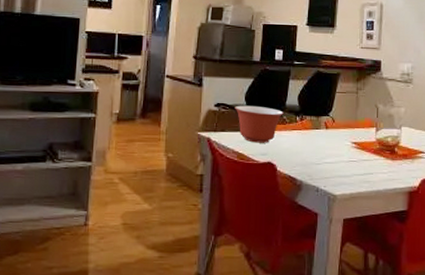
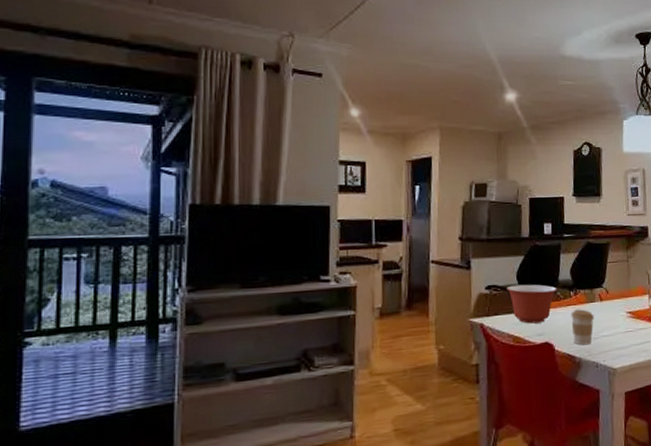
coffee cup: none [295,134,318,169] -> present [571,309,594,345]

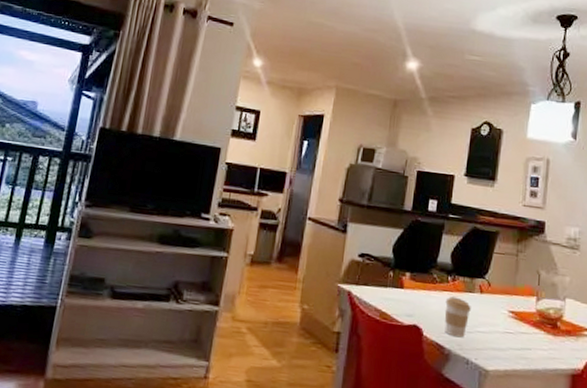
mixing bowl: present [506,284,557,324] -> none [380,257,434,303]

